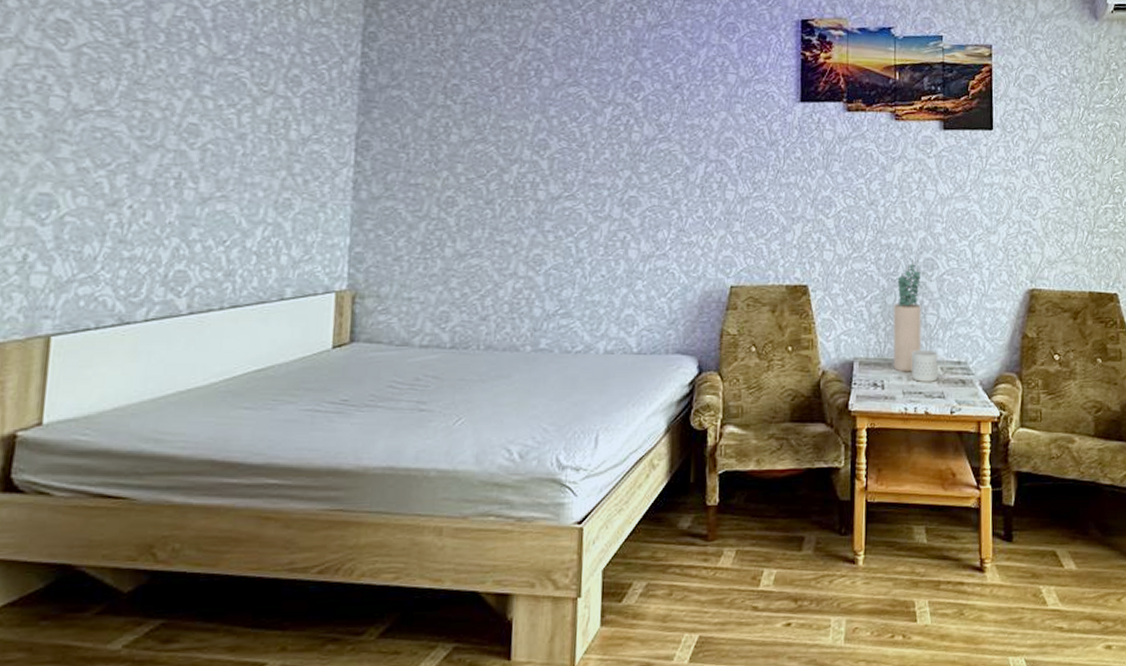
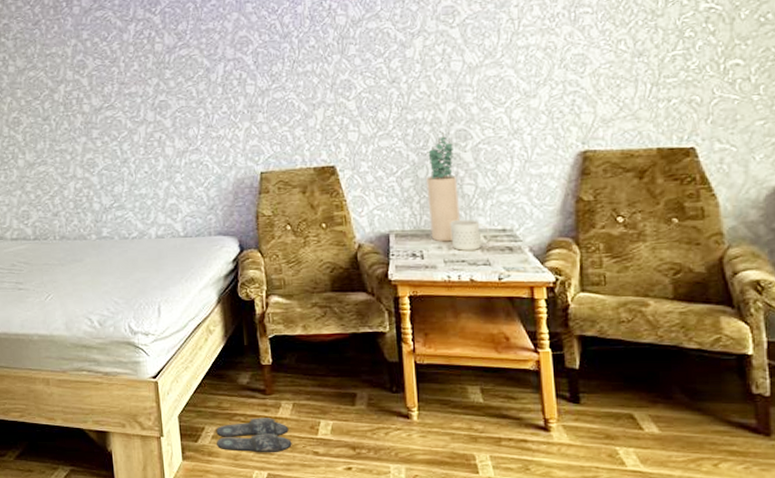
slippers: none [644,568,730,611] -> present [216,418,292,452]

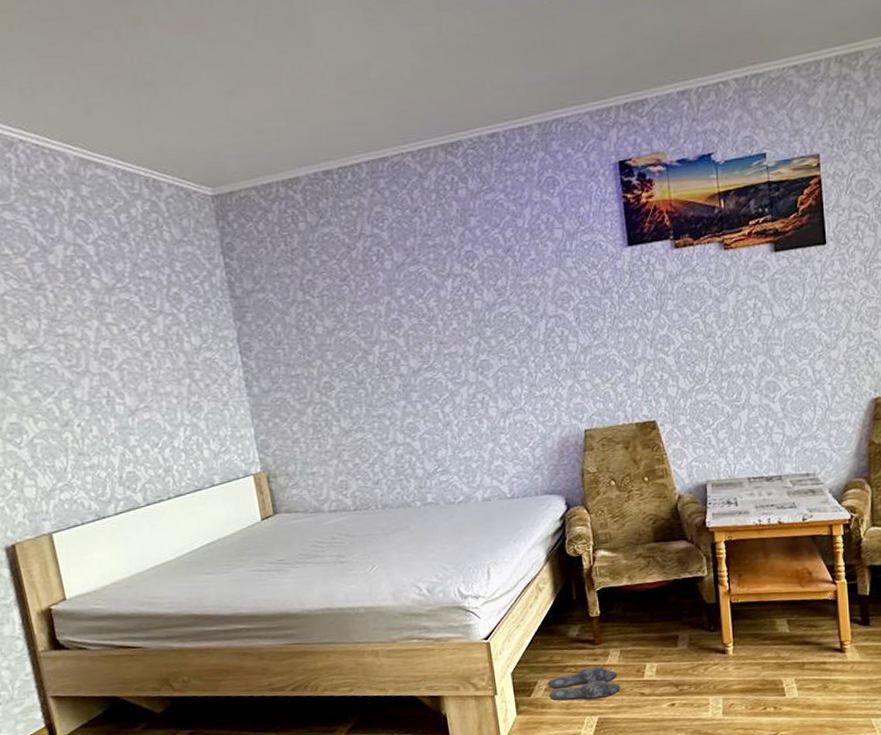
vase: present [426,132,461,242] -> none [740,385,770,489]
mug: present [450,219,489,251] -> none [761,466,795,496]

